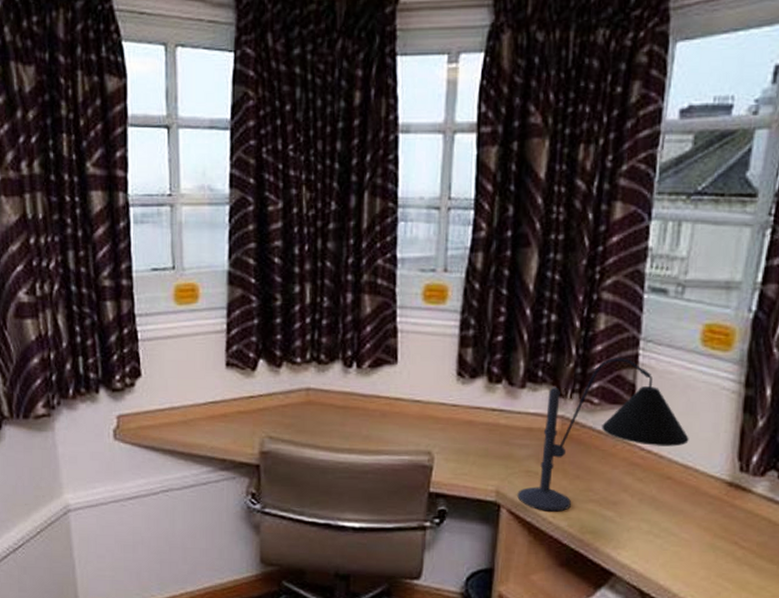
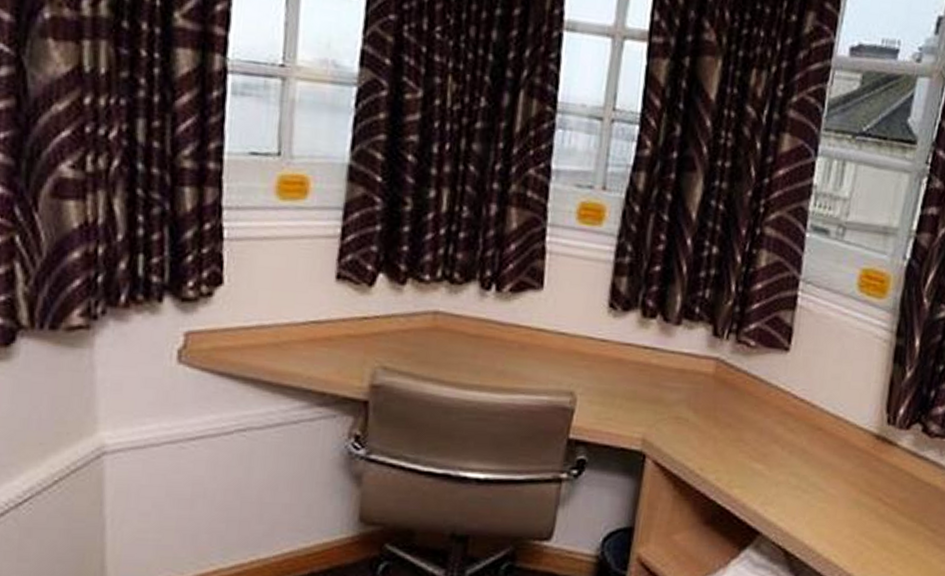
desk lamp: present [517,358,689,512] -> none [664,298,841,464]

